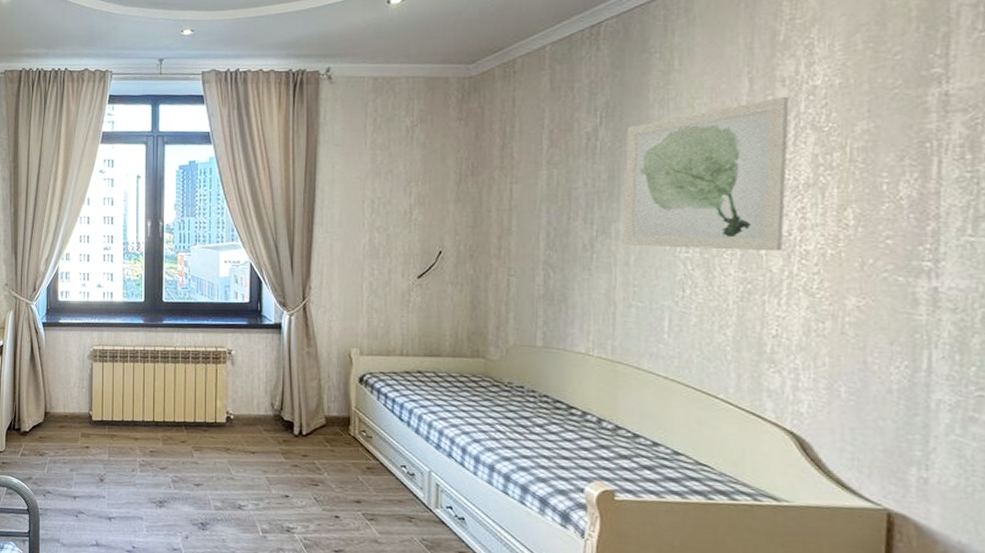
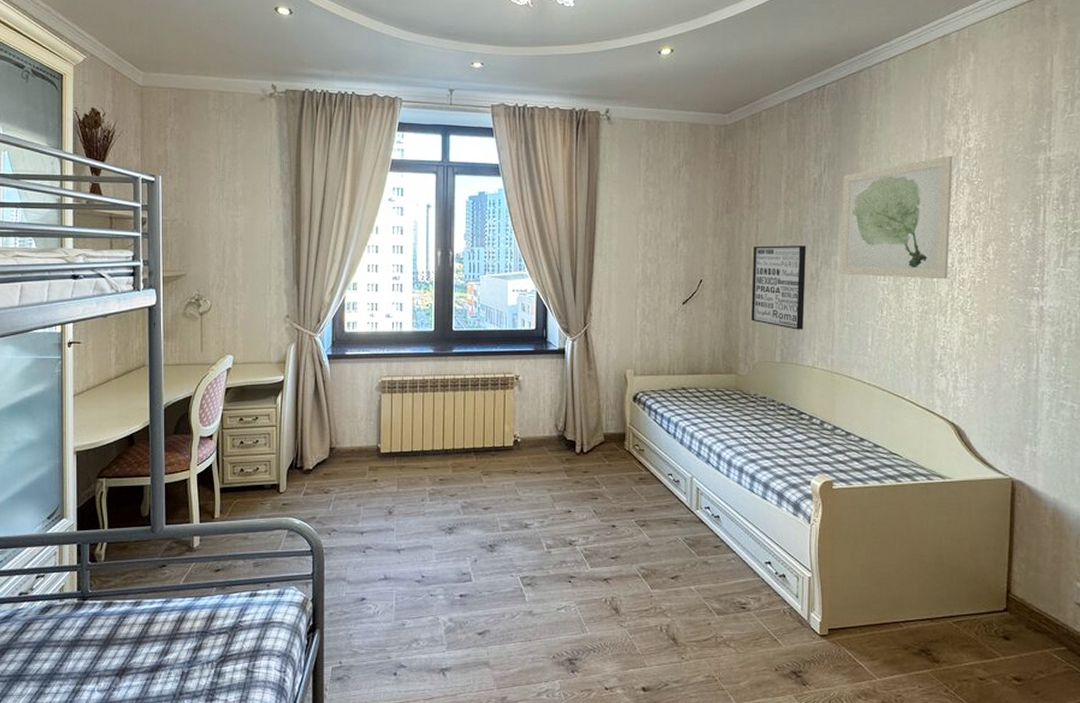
wall art: none [504,211,577,310] -> present [751,246,807,330]

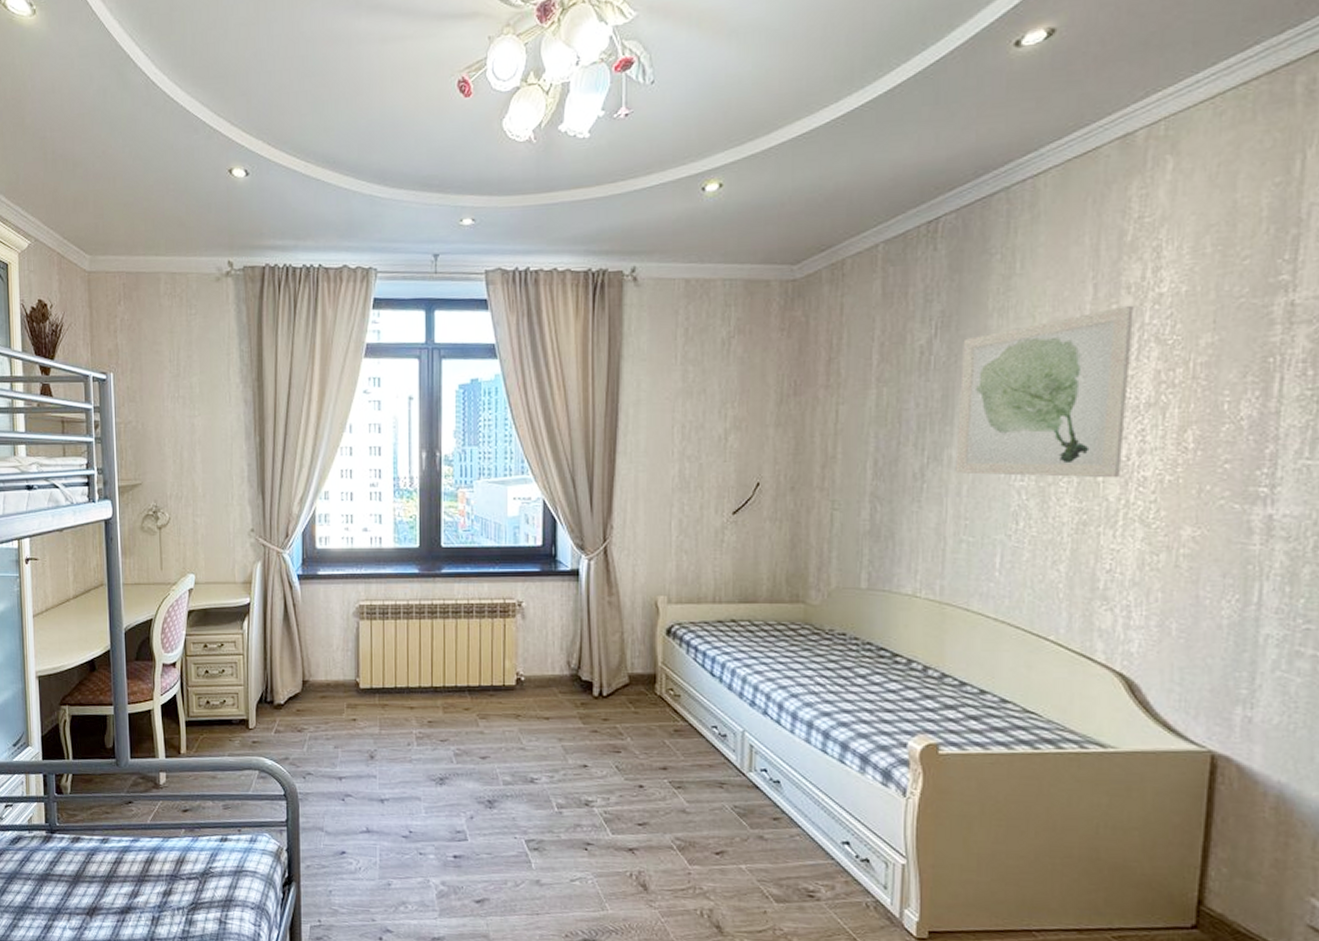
wall art: present [751,246,807,330] -> none [827,436,908,547]

